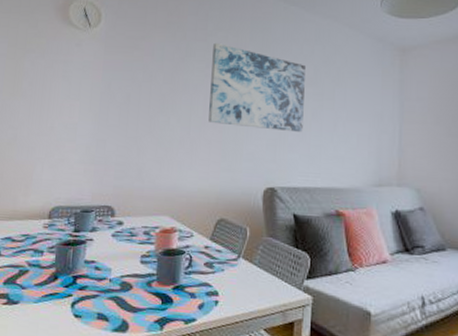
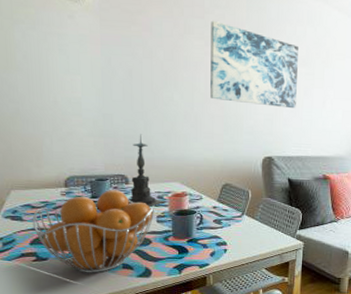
fruit basket: none [9,223,140,324] -> present [32,190,155,273]
candle holder: none [111,161,154,244] -> present [128,134,167,207]

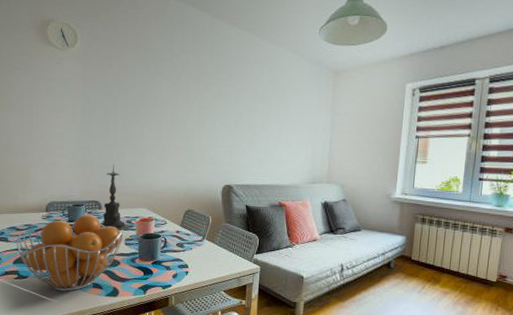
wall art: present [210,20,298,109] -> none [176,63,256,141]

